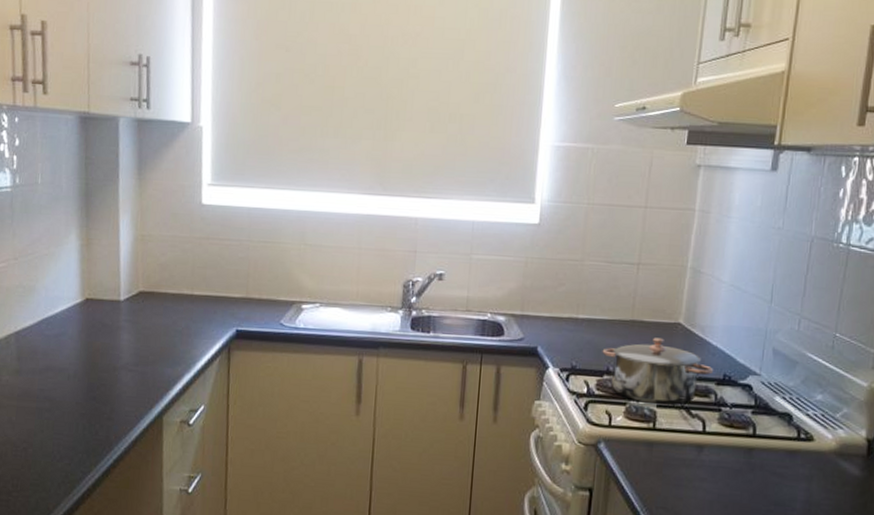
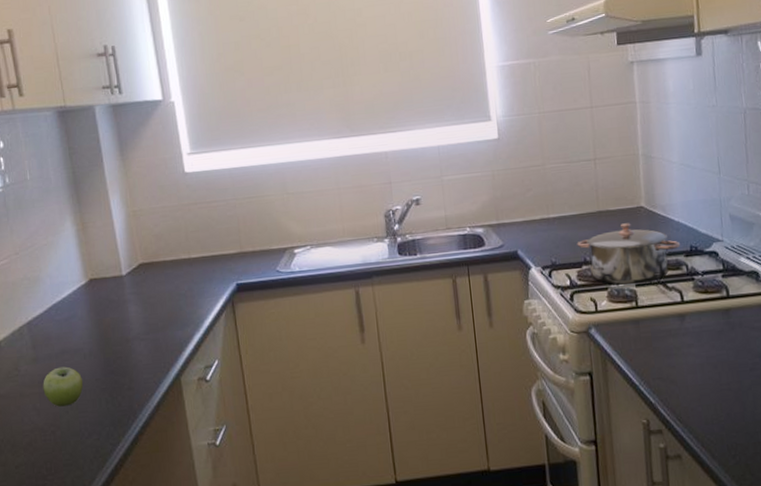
fruit: none [21,383,63,425] -> present [43,366,84,407]

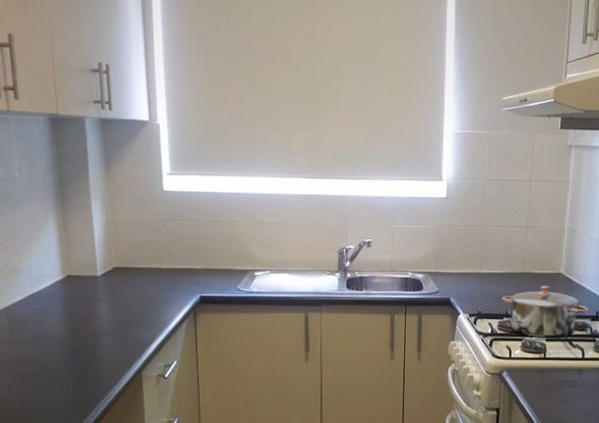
fruit: present [43,366,84,407] -> none [16,350,53,386]

